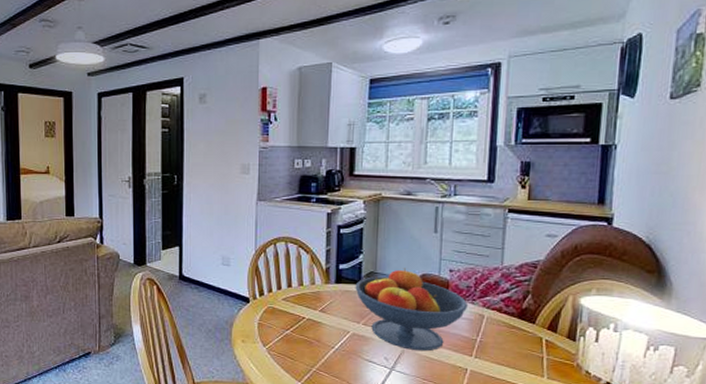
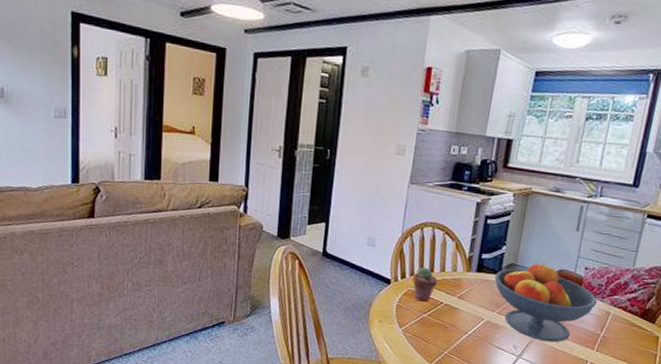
potted succulent: none [271,282,298,318] -> present [412,267,439,302]

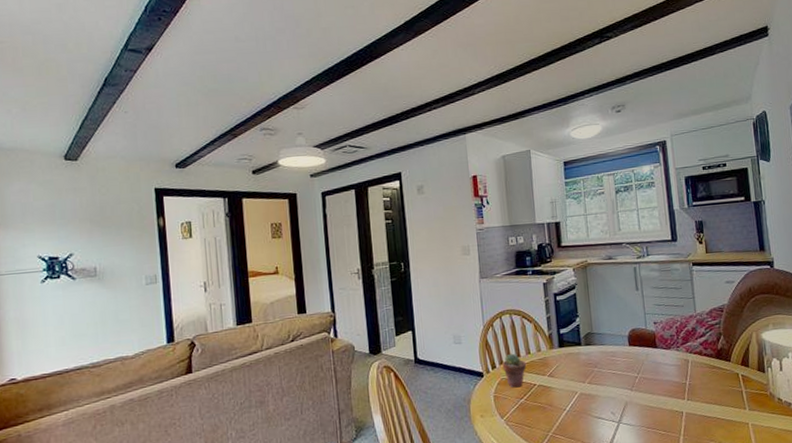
fruit bowl: present [494,262,598,343] -> none [576,325,674,402]

